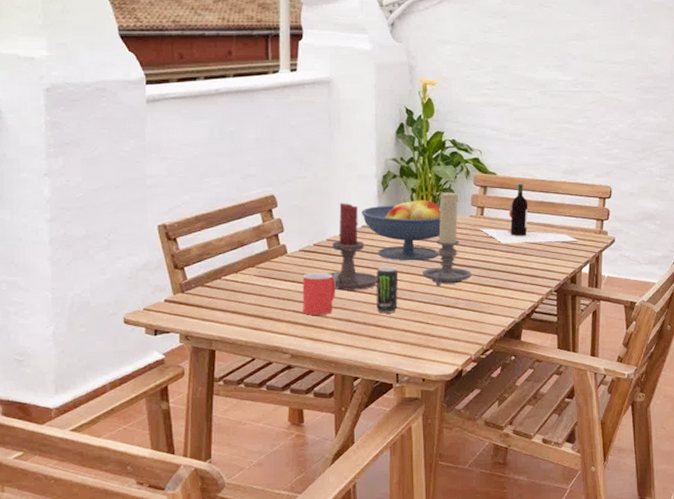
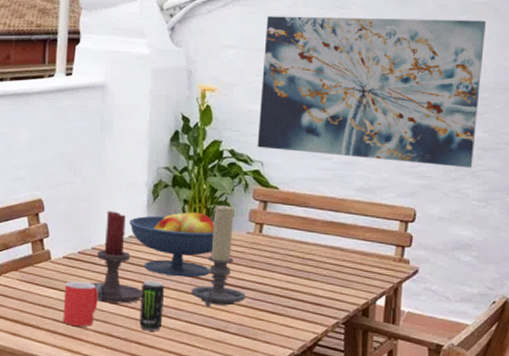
wall art: none [475,13,664,149] -> present [257,16,487,168]
wine bottle: present [479,183,579,243] -> none [256,200,373,270]

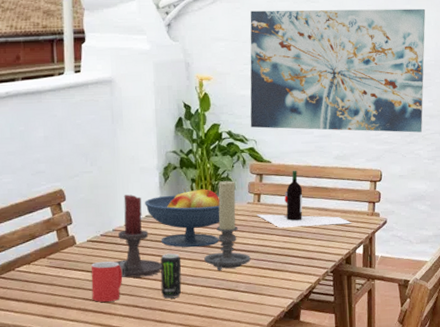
wine bottle: none [256,200,373,270] -> present [256,170,352,228]

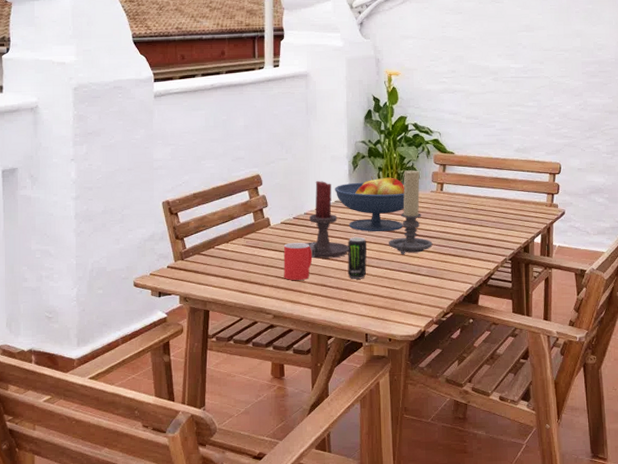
wall art: present [250,8,426,133] -> none [435,8,607,128]
wine bottle: present [256,170,352,228] -> none [439,161,531,216]

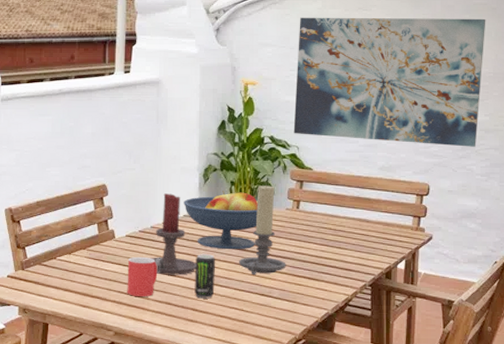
wall art: none [435,8,607,128] -> present [293,17,486,147]

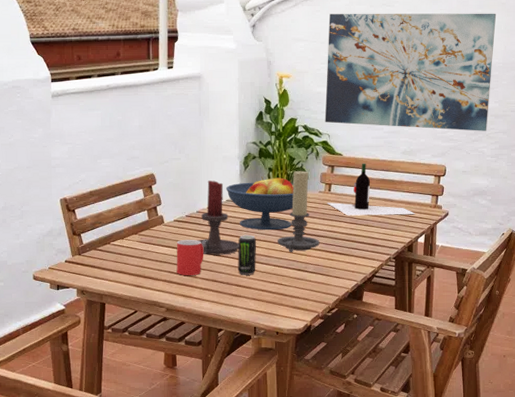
wine bottle: none [294,179,394,238] -> present [327,163,415,216]

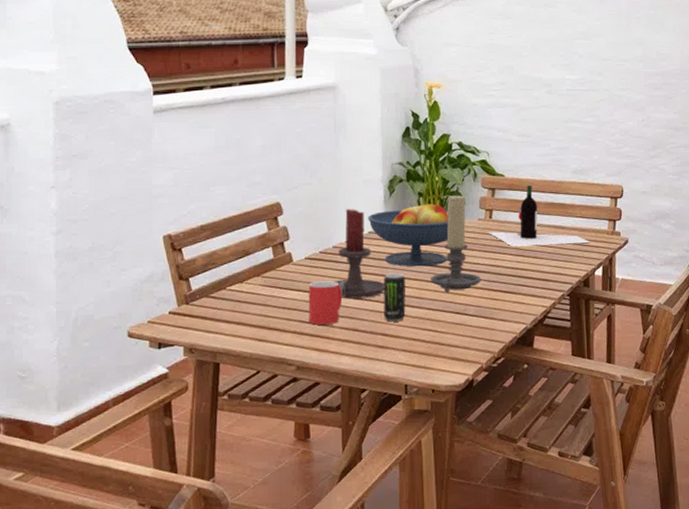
wall art: present [324,13,497,131] -> none [482,14,671,146]

